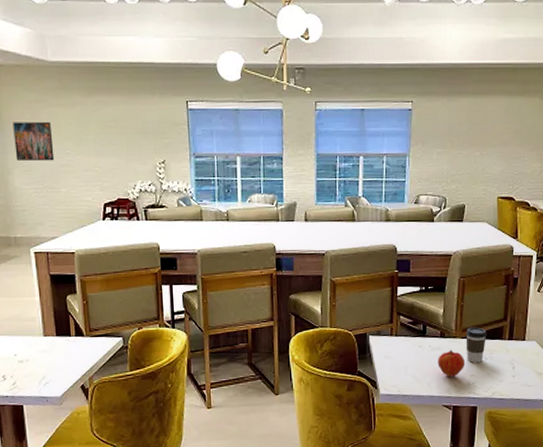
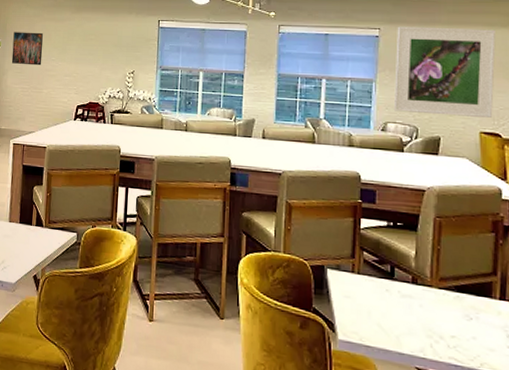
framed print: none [425,97,513,184] -> present [393,26,496,119]
fruit: present [438,349,464,377] -> none [409,299,443,335]
coffee cup: present [466,327,487,363] -> none [444,277,472,322]

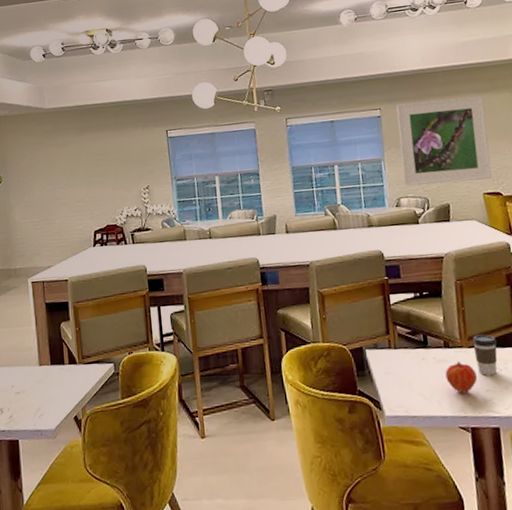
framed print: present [11,32,43,66] -> none [15,160,50,198]
fruit: none [409,299,443,335] -> present [445,360,477,393]
coffee cup: none [444,277,472,322] -> present [472,334,498,375]

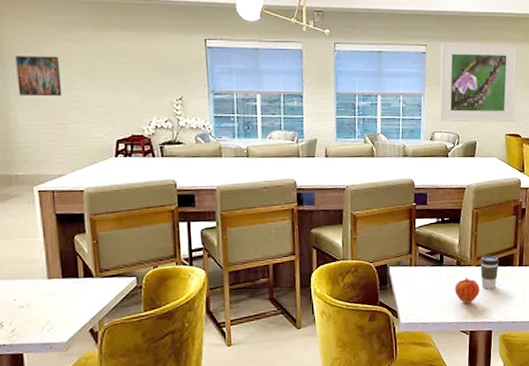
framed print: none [15,160,50,198] -> present [15,56,62,97]

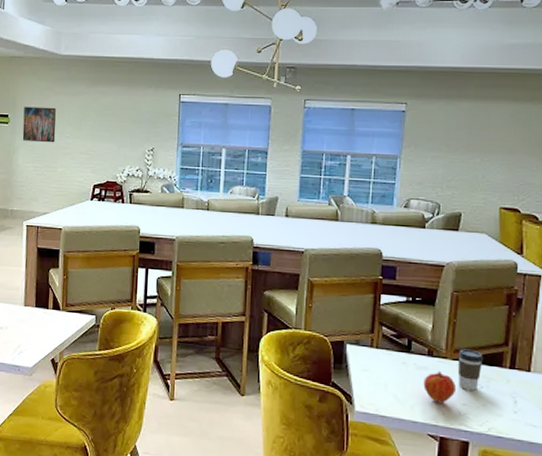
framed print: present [439,42,517,123] -> none [417,101,520,194]

